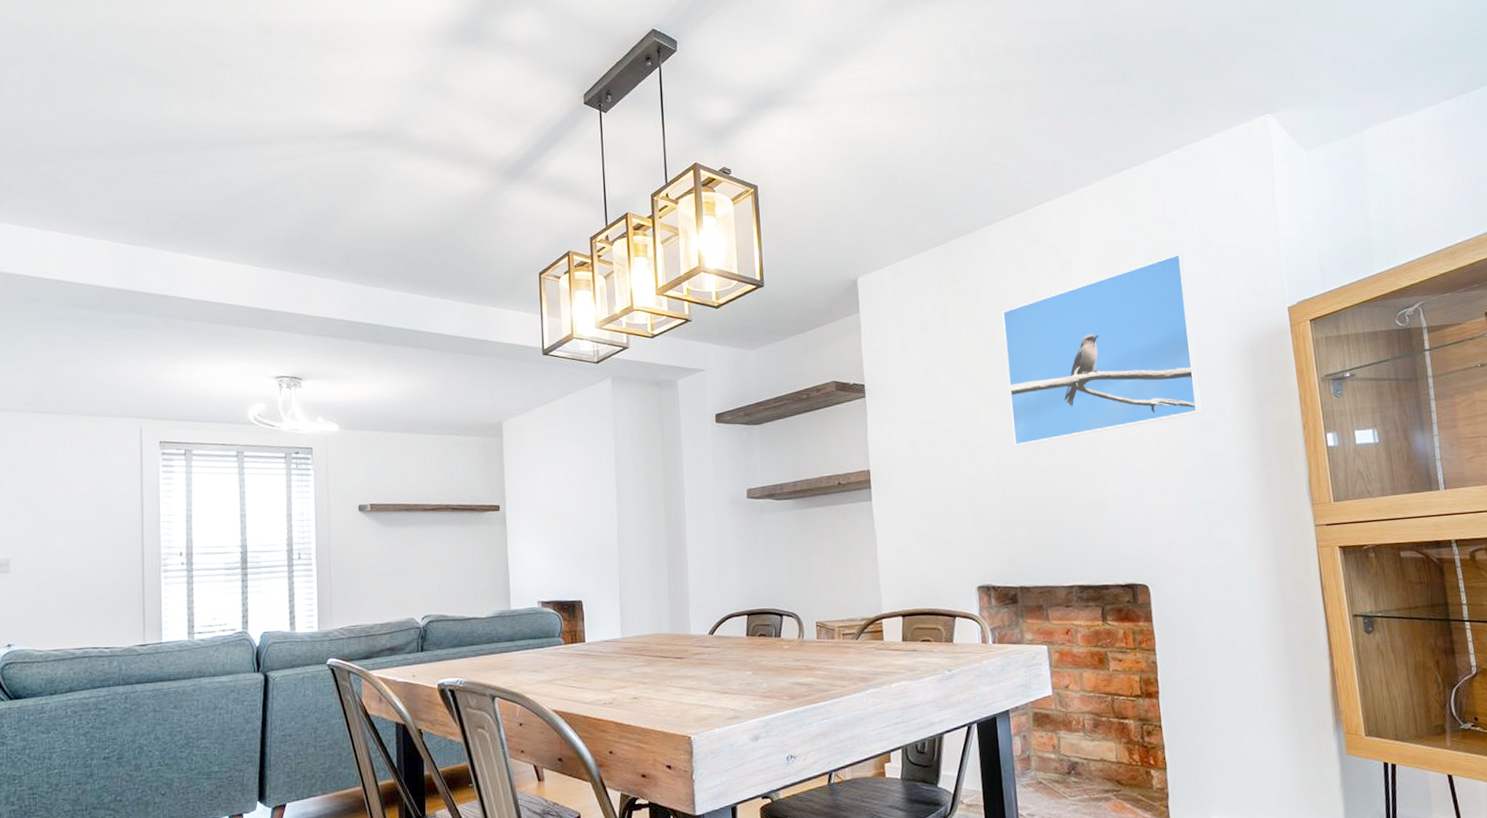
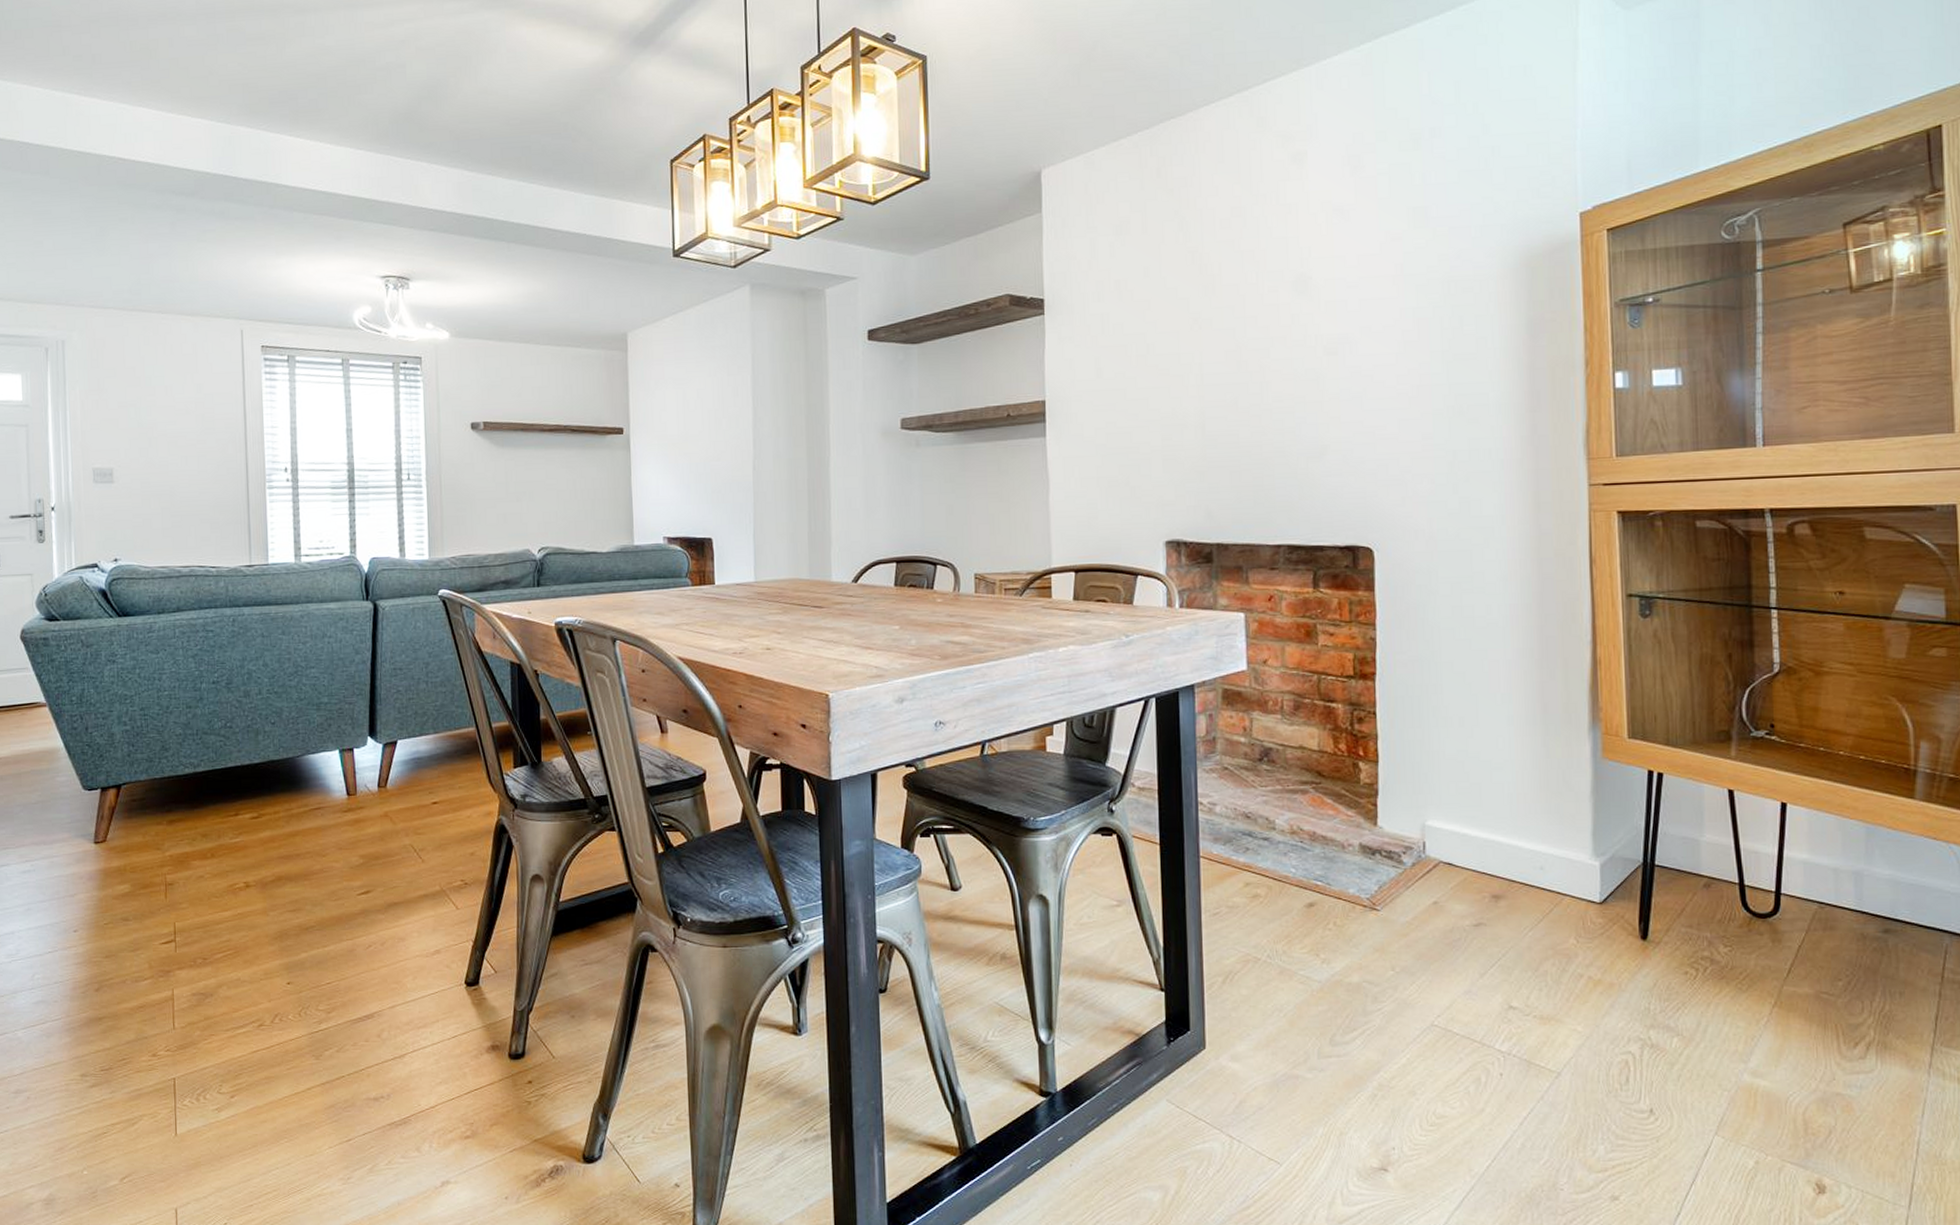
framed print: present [1002,253,1202,447] -> none [1215,143,1457,378]

